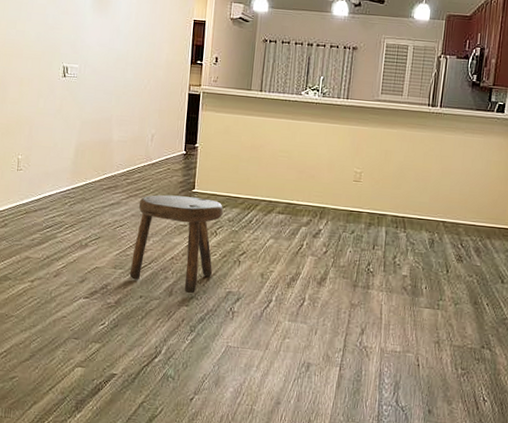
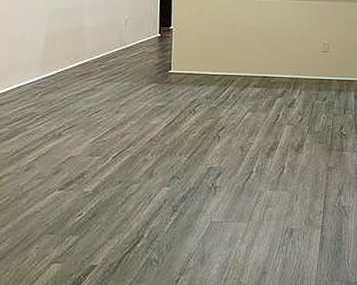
stool: present [129,194,223,294] -> none [107,77,200,174]

